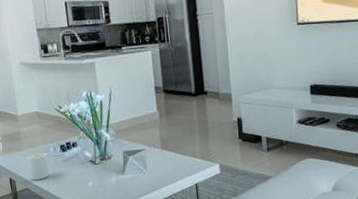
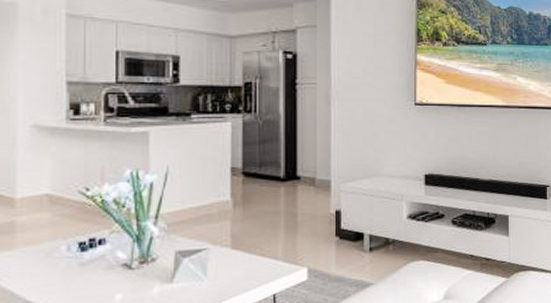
candle holder: present [26,153,49,181] -> none [18,253,55,294]

